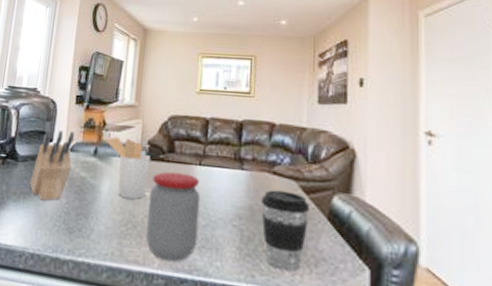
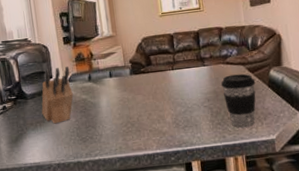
utensil holder: present [106,136,150,200] -> none [96,62,136,107]
jar: present [146,171,201,262] -> none [139,78,181,143]

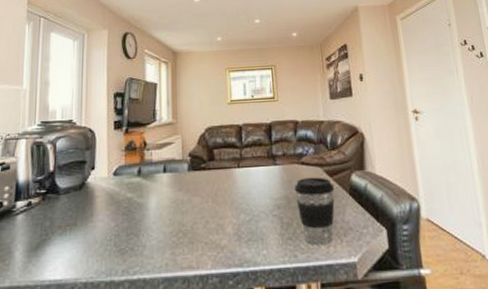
knife block: present [41,67,73,124] -> none [75,156,117,228]

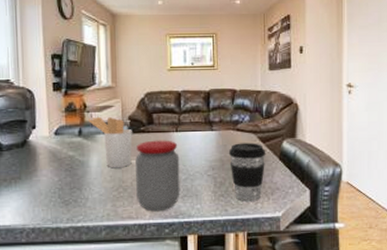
utensil holder: none [148,154,193,211] -> present [88,116,133,169]
jar: none [196,177,244,260] -> present [135,140,180,212]

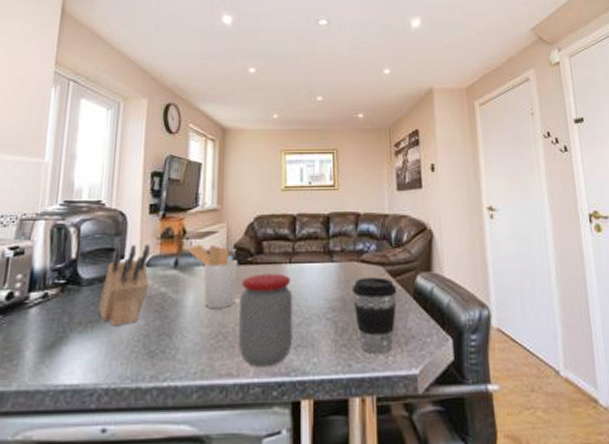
knife block: none [19,117,59,182] -> present [98,245,151,326]

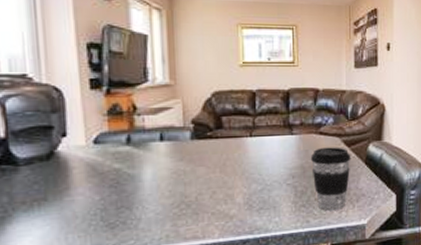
knife block: present [98,245,151,326] -> none [43,122,100,203]
utensil holder: present [187,244,238,309] -> none [139,120,197,182]
jar: present [239,273,293,367] -> none [201,146,256,229]

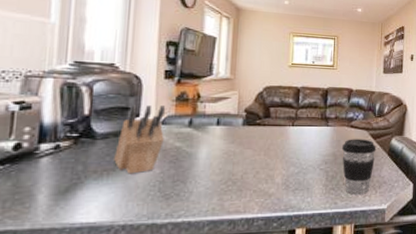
knife block: none [43,122,100,203] -> present [114,105,166,174]

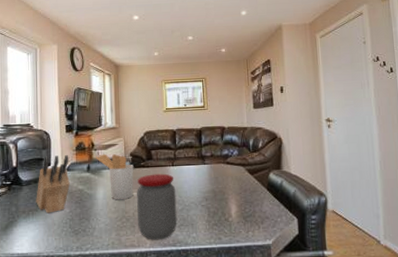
utensil holder: none [201,107,247,161] -> present [96,153,134,200]
jar: none [246,133,294,205] -> present [137,173,177,240]
coffee cup: present [341,139,377,195] -> none [220,175,255,230]

